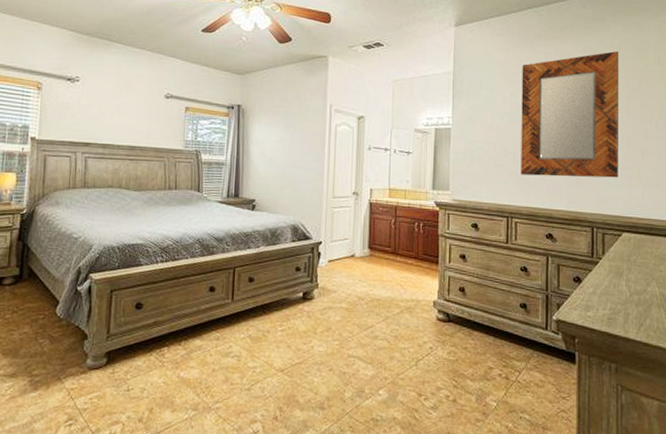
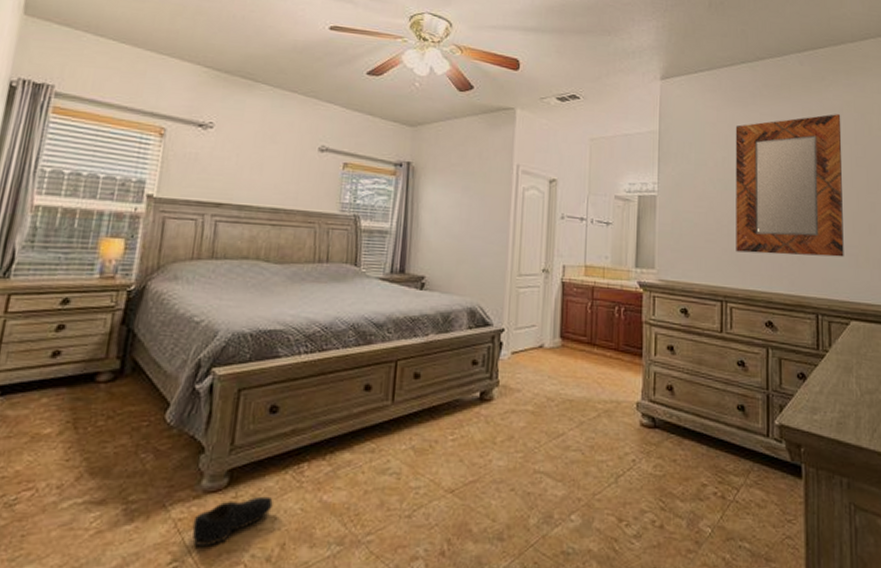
shoe: none [81,372,142,409] -> present [192,496,273,546]

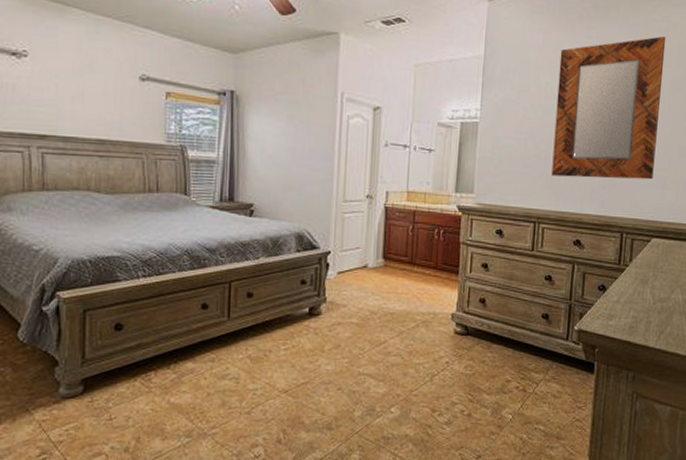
shoe: present [192,496,273,546] -> none [55,400,126,441]

